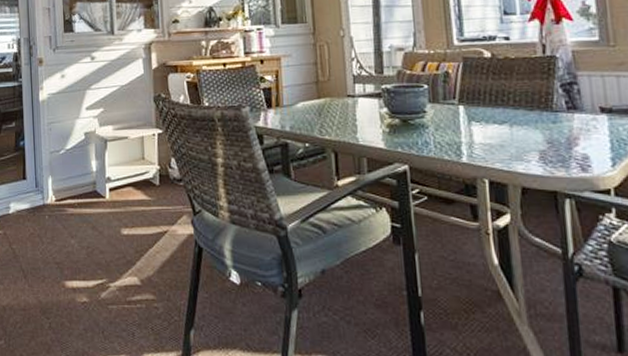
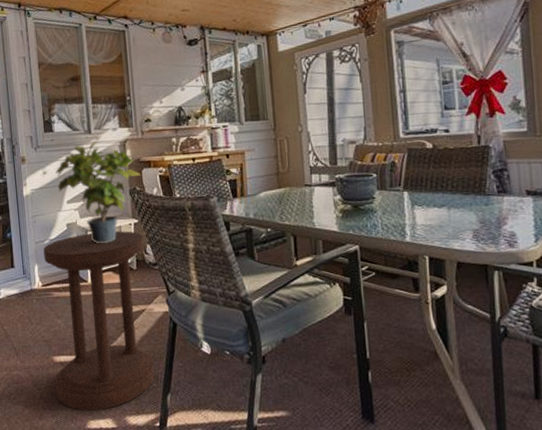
side table: none [58,142,177,345] -> present [43,231,155,410]
potted plant: none [74,42,167,156] -> present [55,140,141,244]

